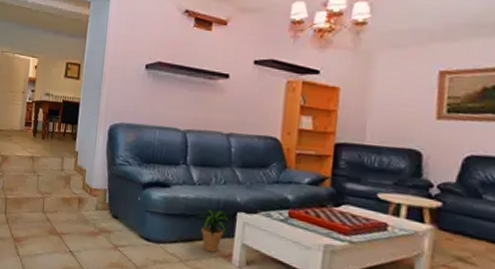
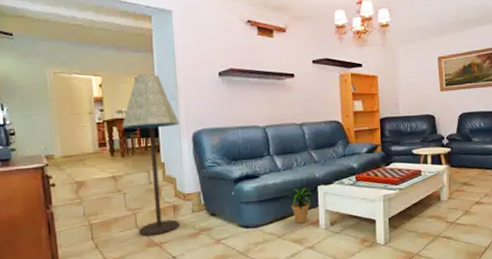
floor lamp: none [44,58,99,225] -> present [121,73,180,237]

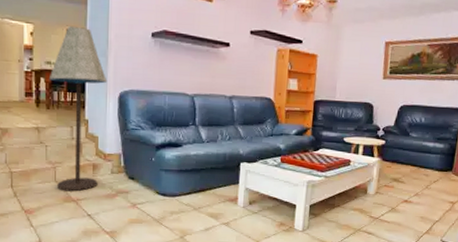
potted plant: present [283,187,314,224] -> none [204,162,235,199]

